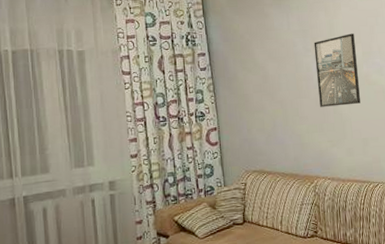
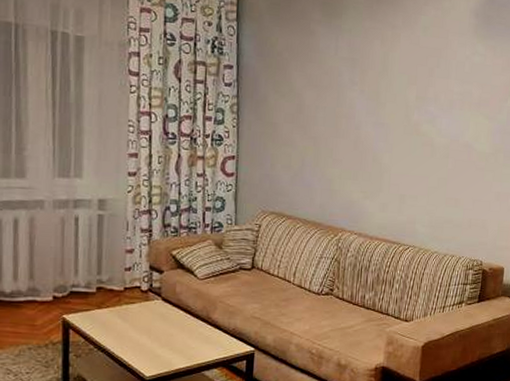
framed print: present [313,33,360,107] -> none [358,72,410,155]

